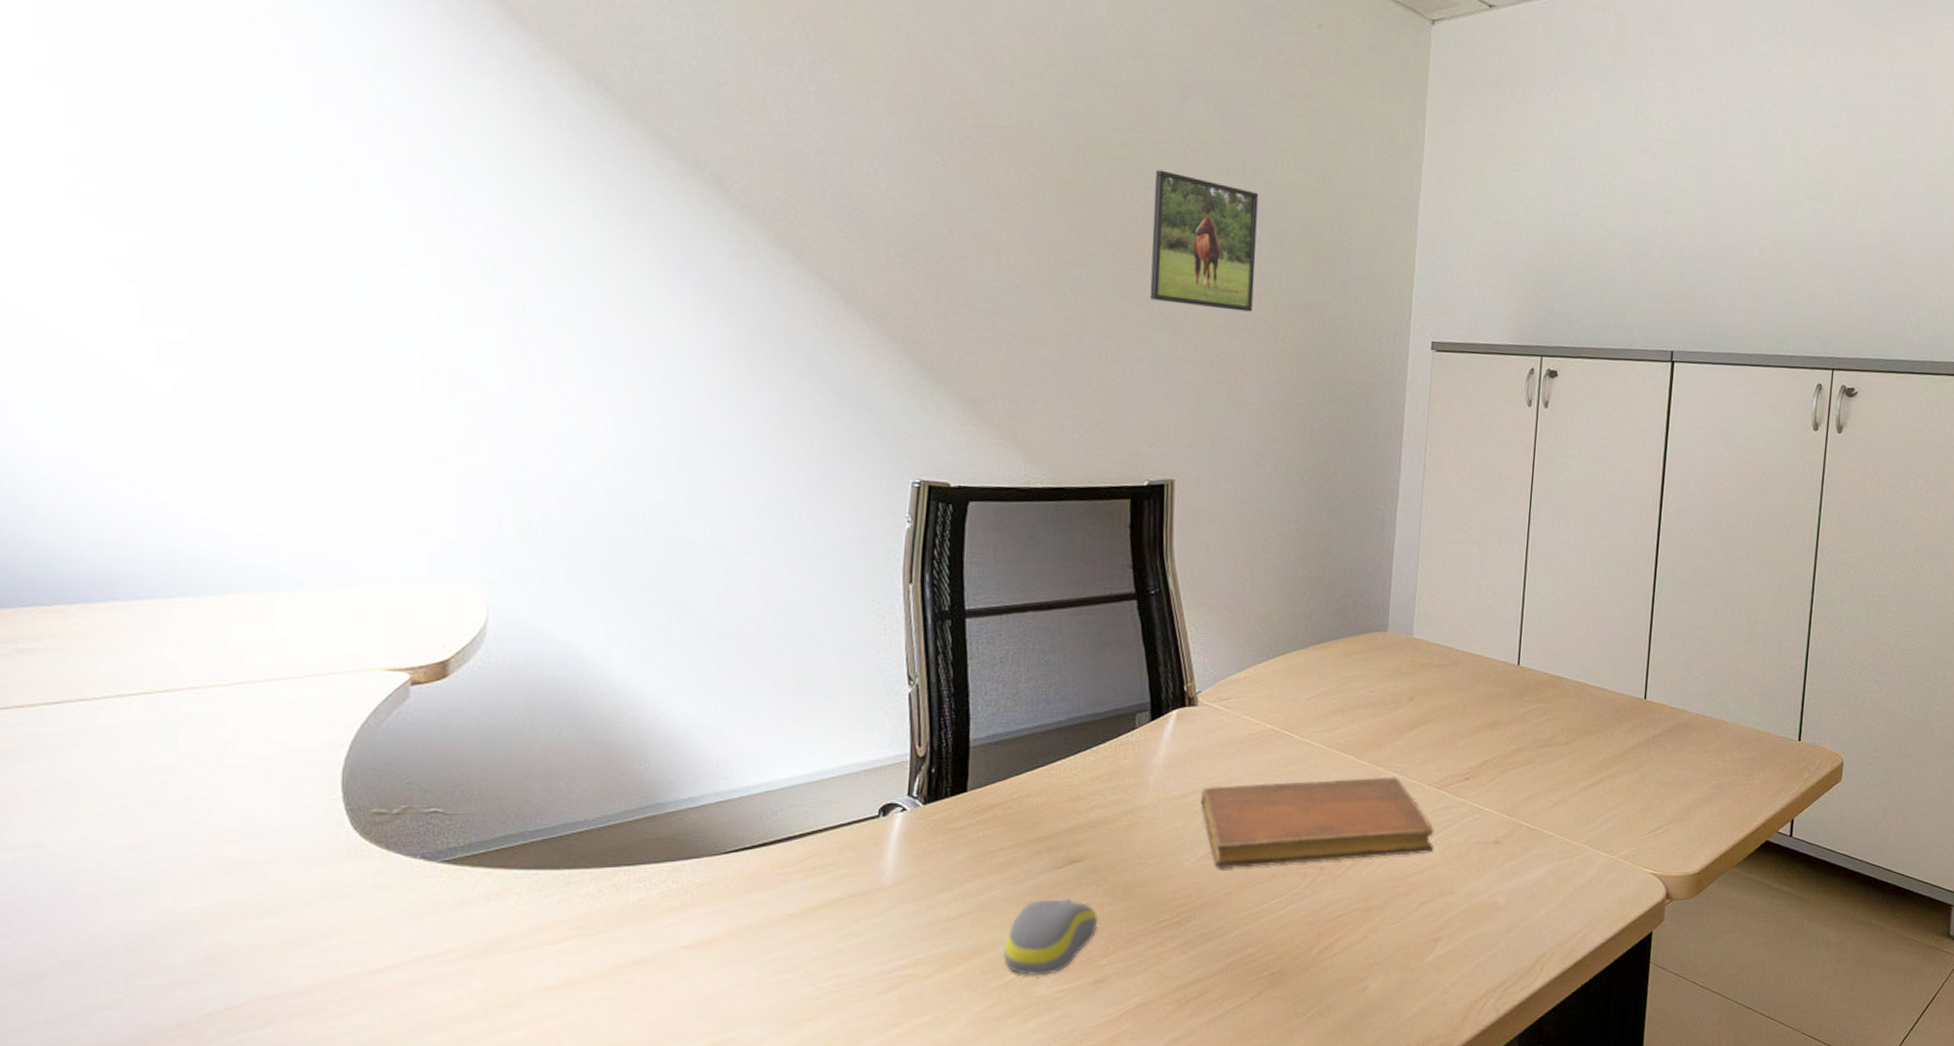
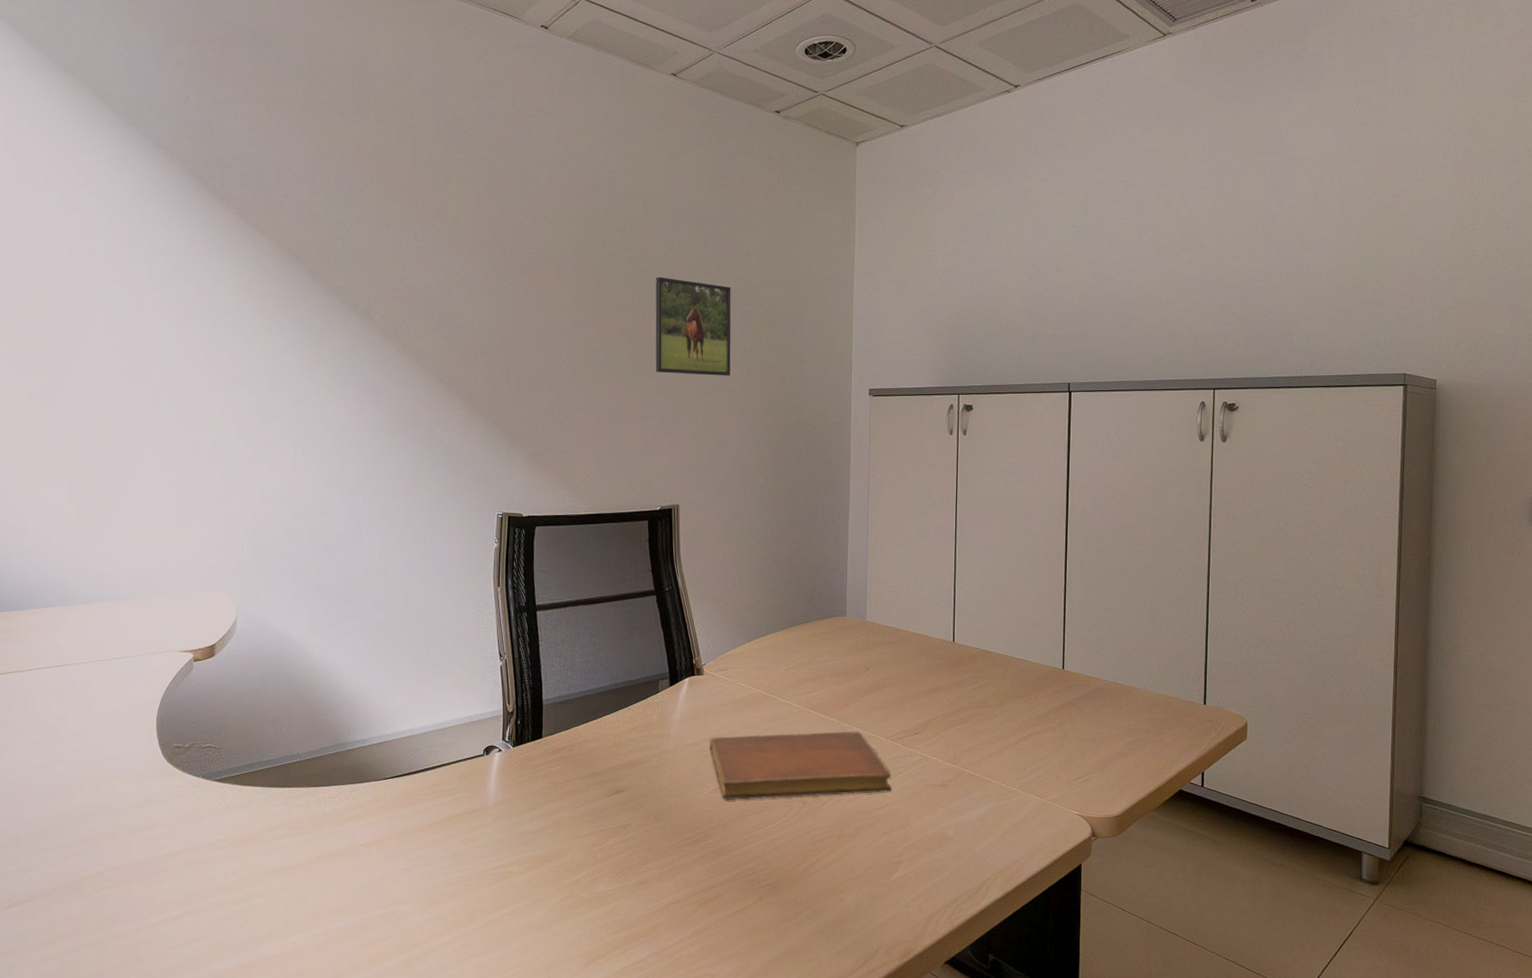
computer mouse: present [1002,896,1098,976] -> none [571,818,638,877]

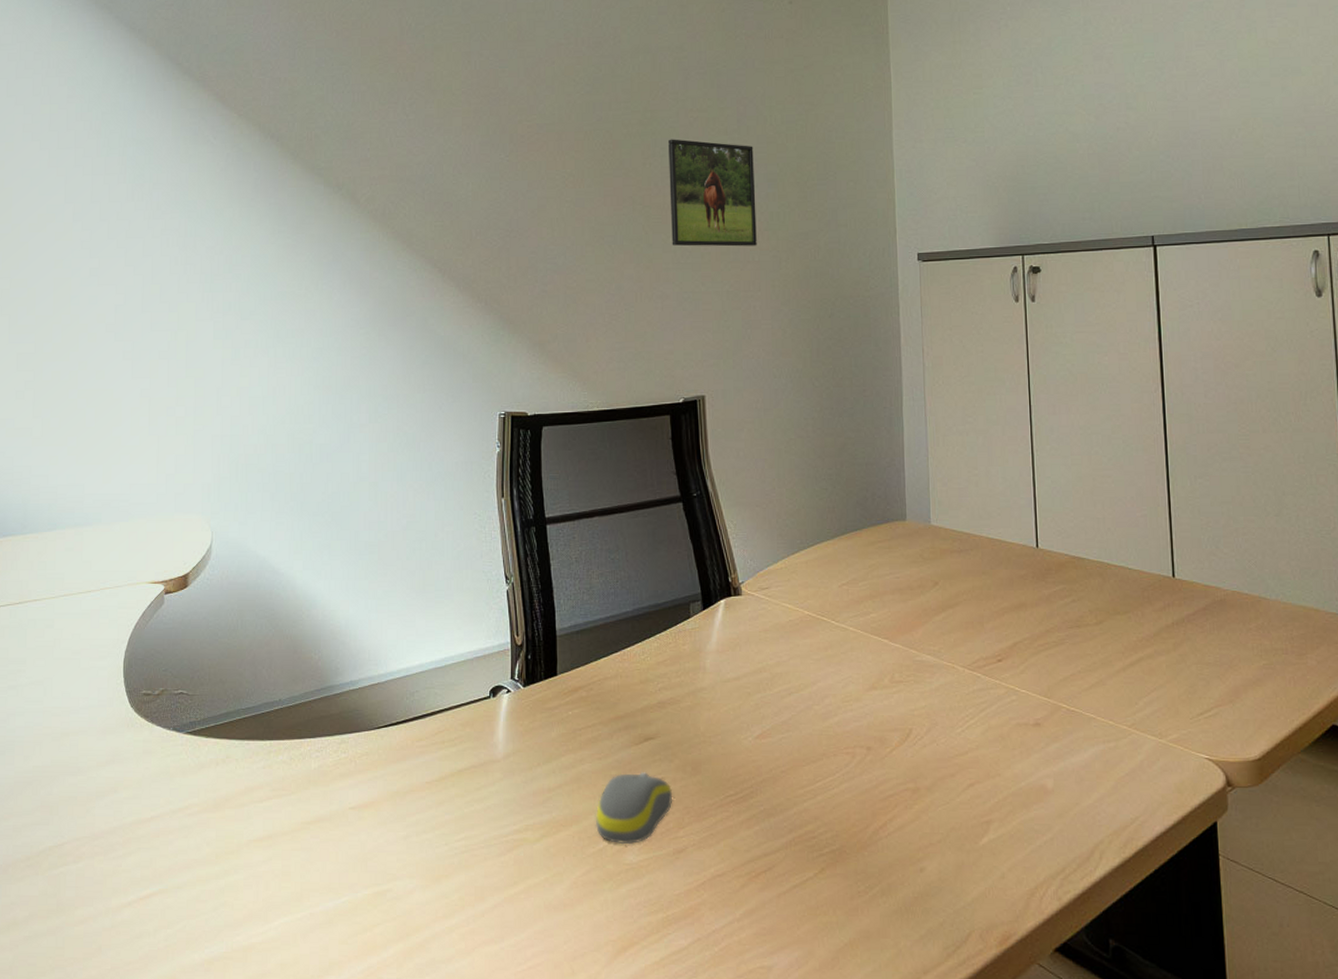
computer mouse: none [571,818,638,877] -> present [595,771,673,845]
notebook: present [709,731,892,800] -> none [752,659,975,747]

